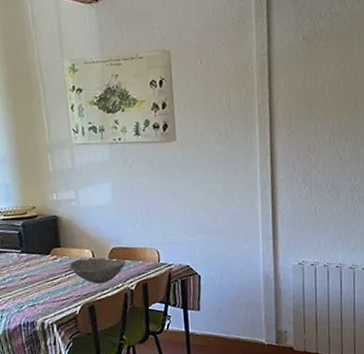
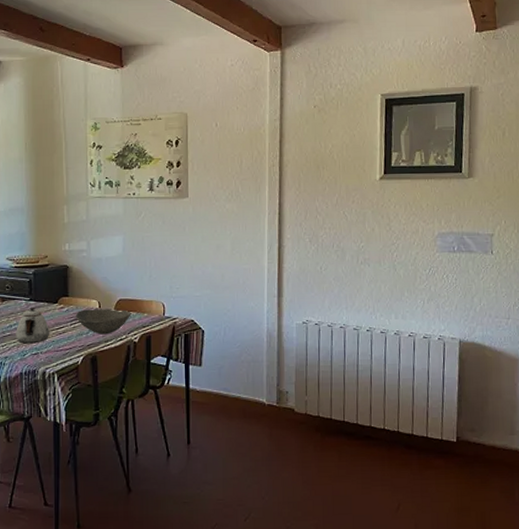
teapot: none [10,260,45,296] -> present [16,308,49,344]

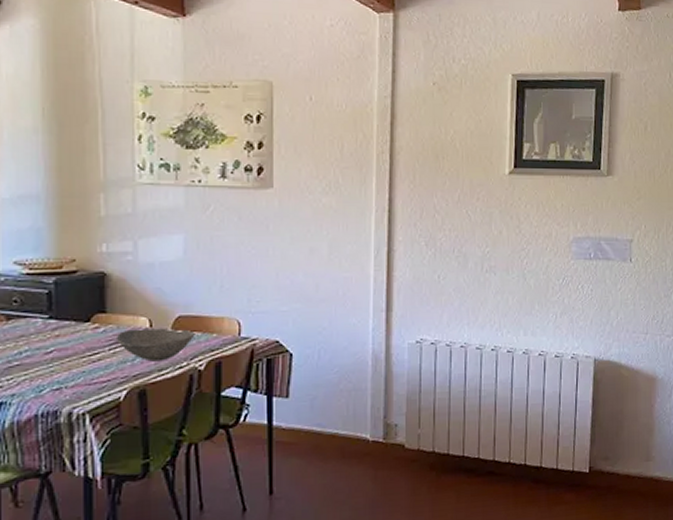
teapot: present [16,308,49,344] -> none [28,328,78,376]

